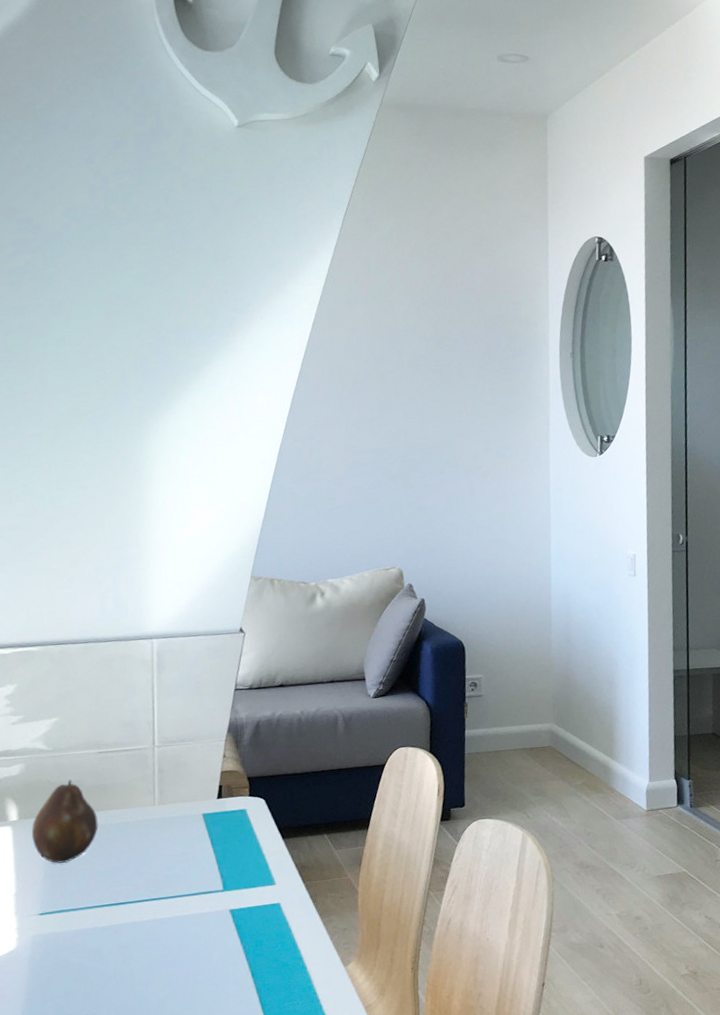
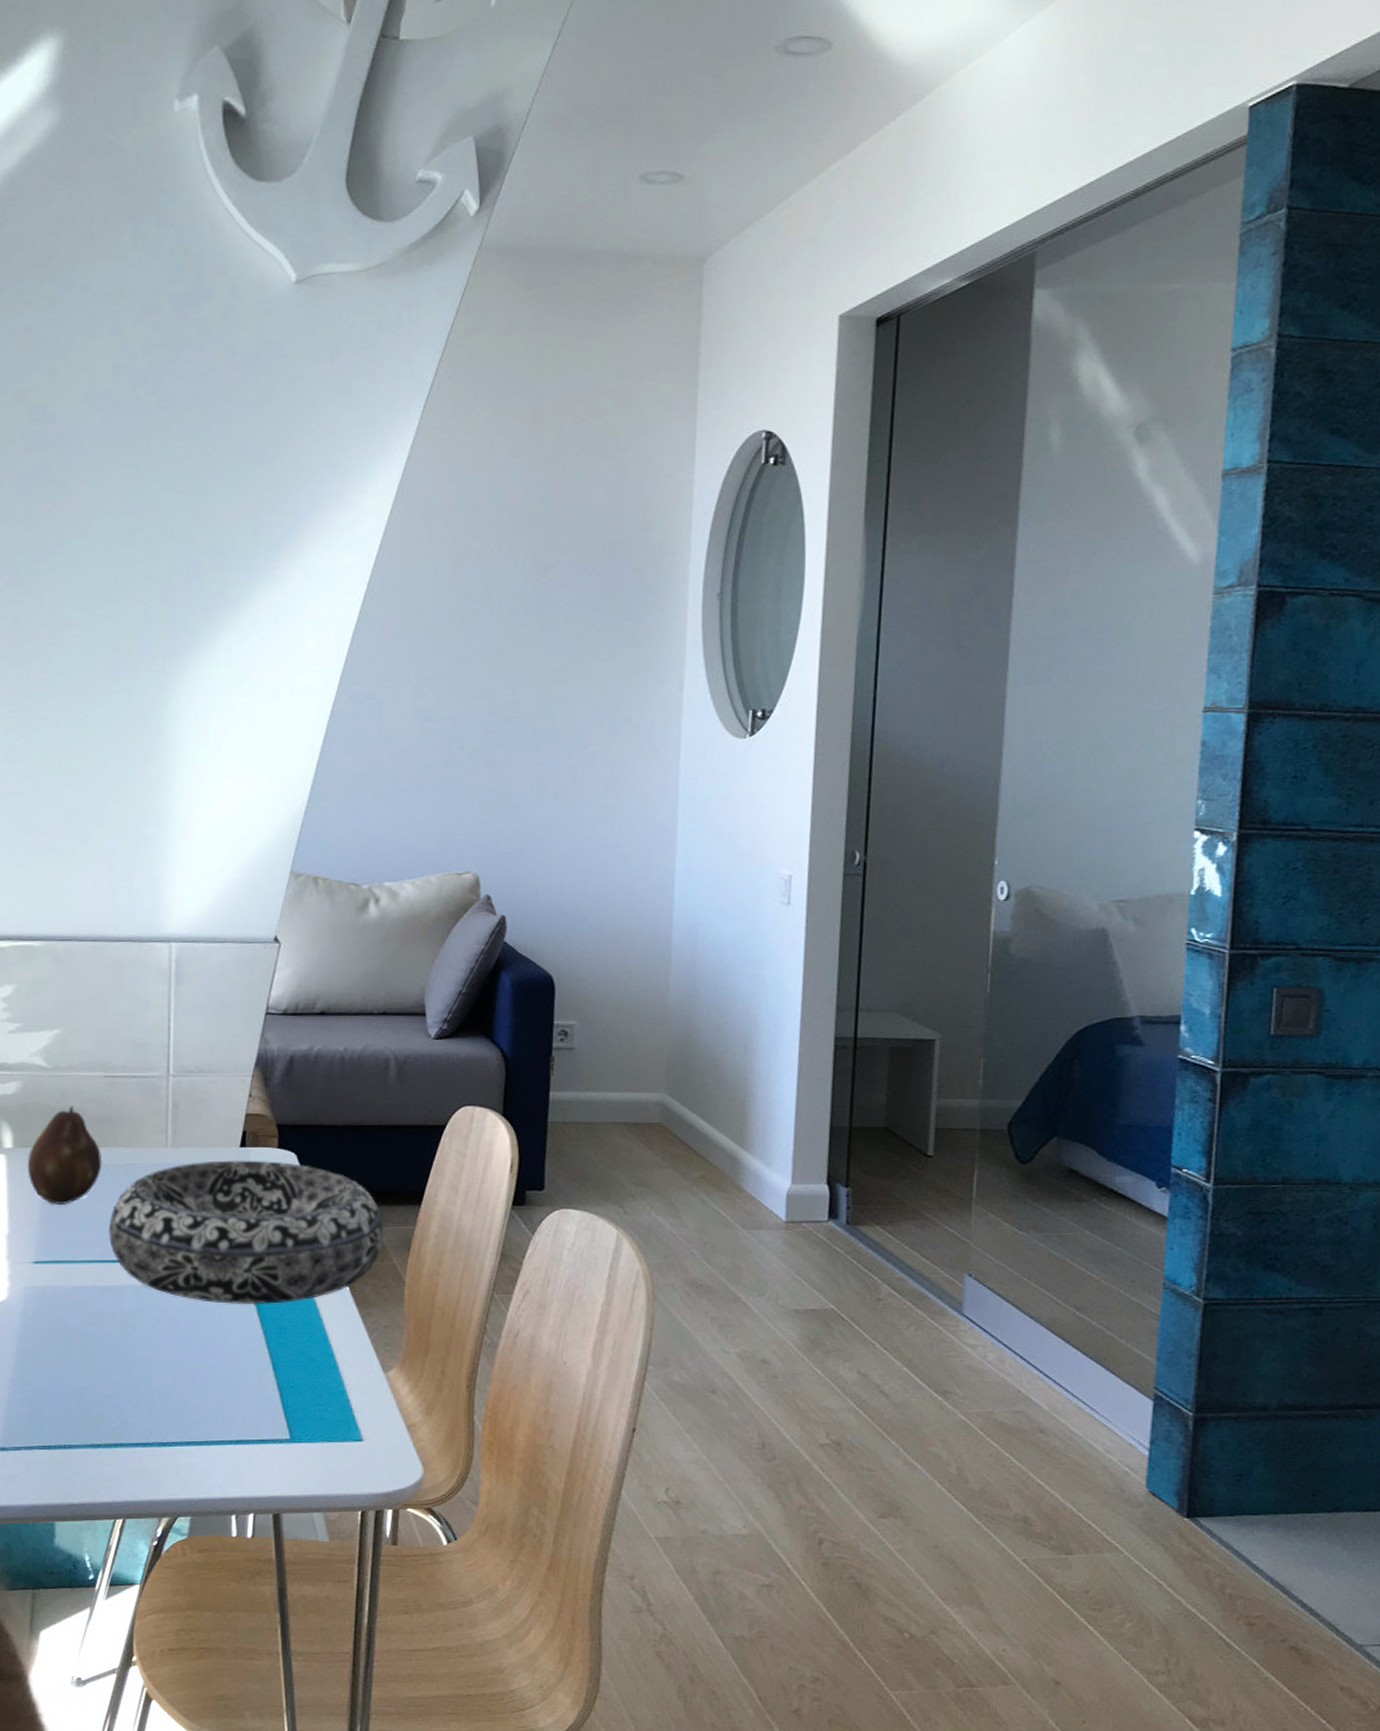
decorative bowl: none [105,807,340,929] -> present [108,1160,384,1305]

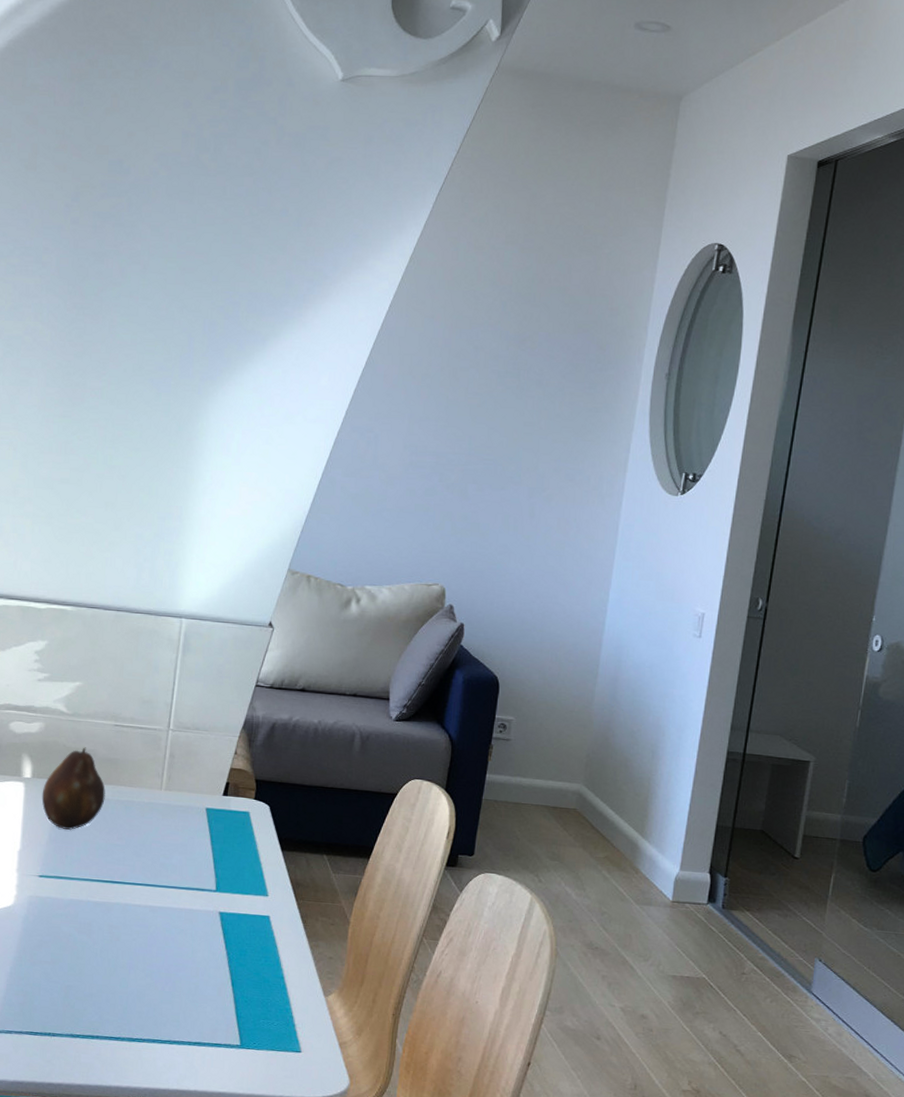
decorative bowl: present [108,1160,384,1305] -> none [105,804,337,930]

